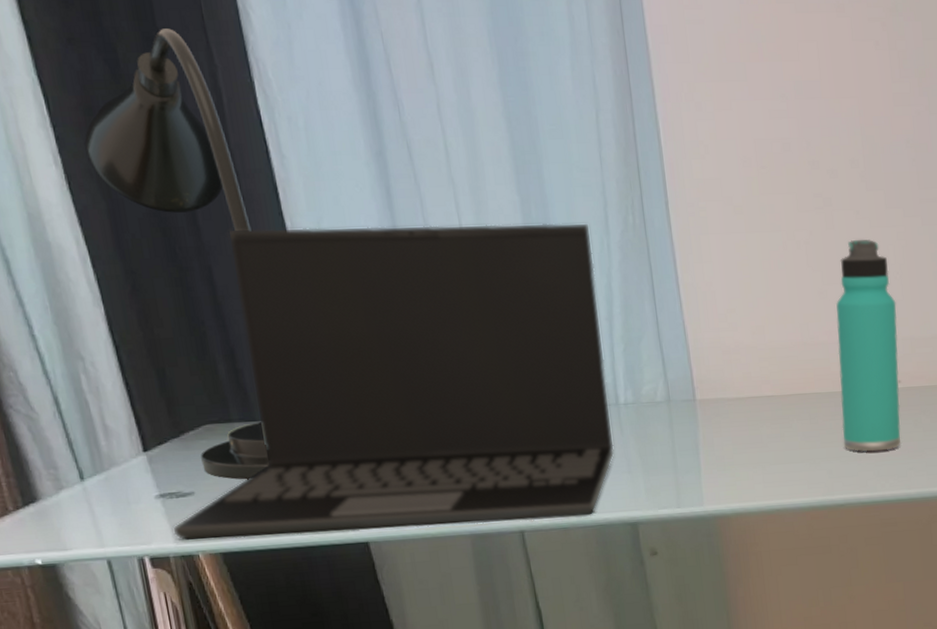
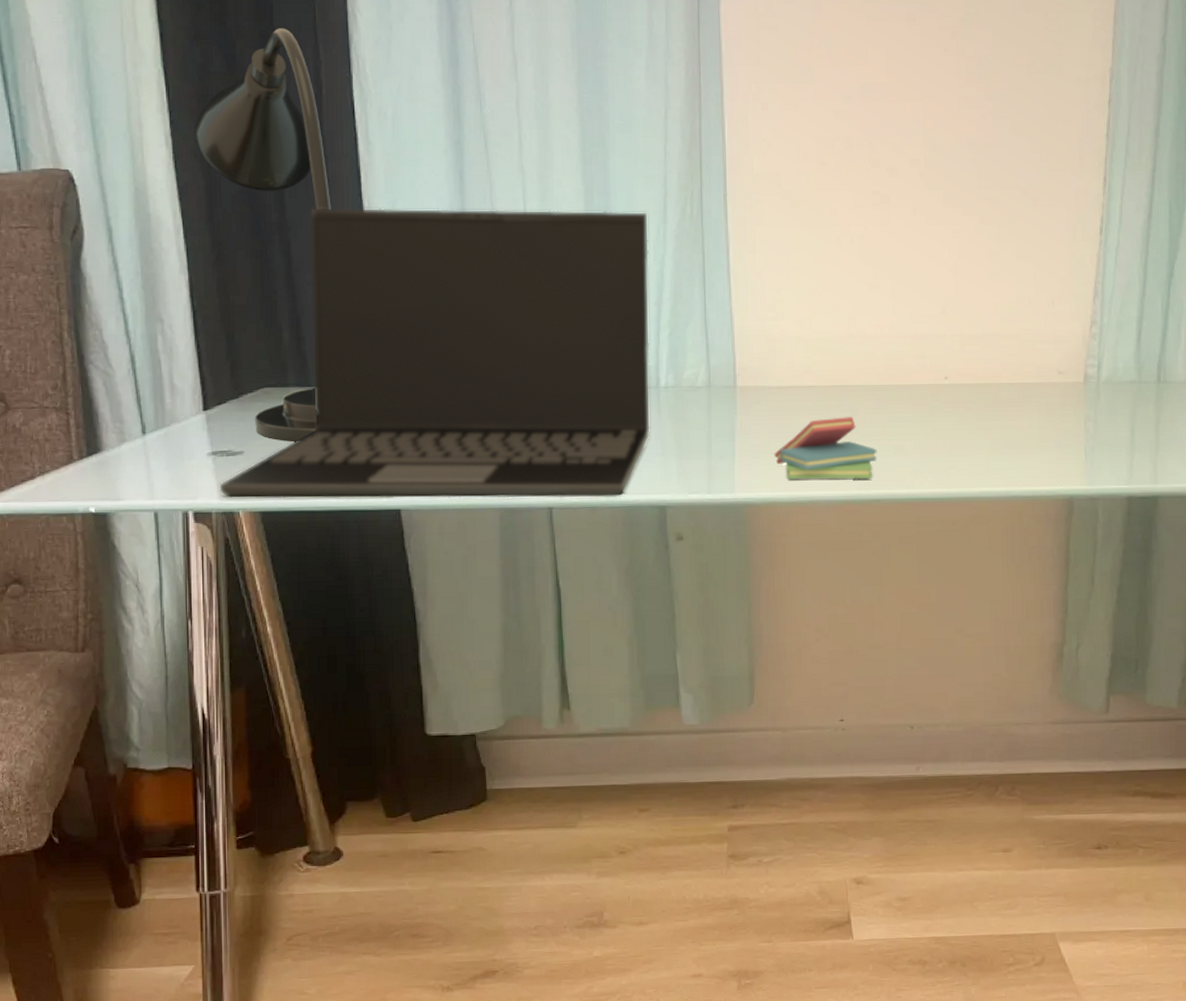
sticky notes: none [739,424,839,489] -> present [774,417,877,480]
thermos bottle: present [836,239,902,452] -> none [883,235,948,447]

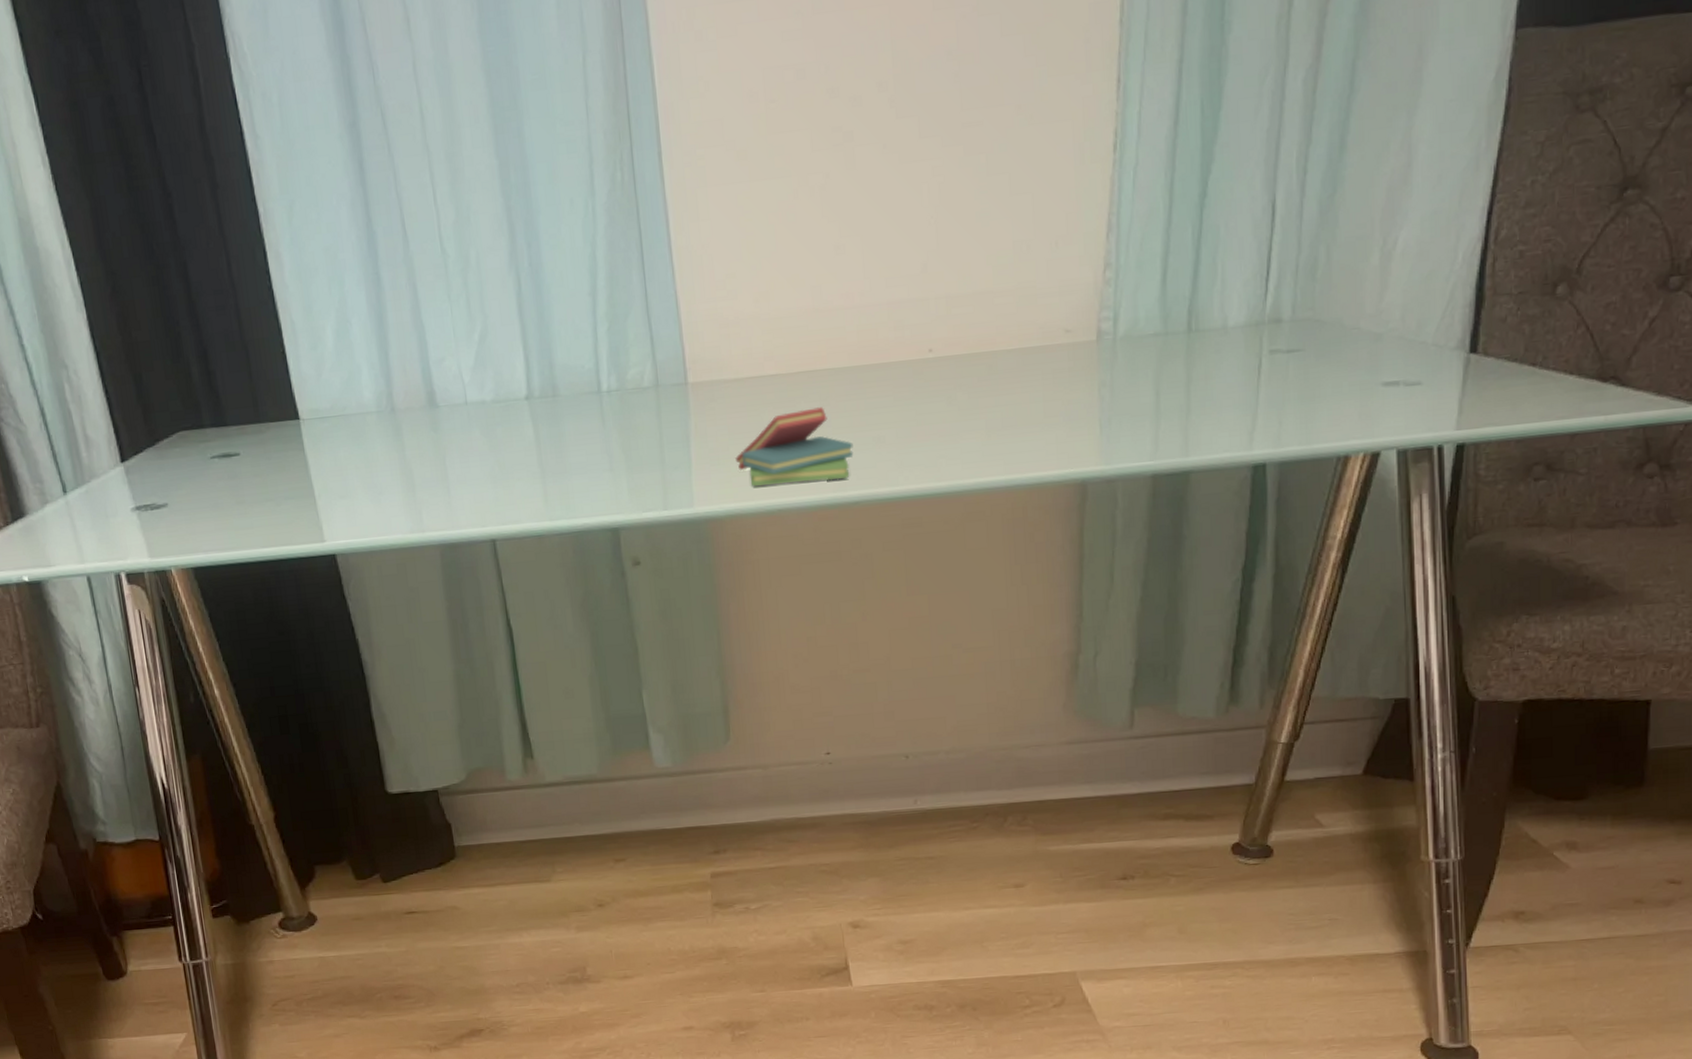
desk lamp: present [195,28,333,443] -> none [70,9,239,490]
laptop: present [219,208,651,499] -> none [147,184,595,555]

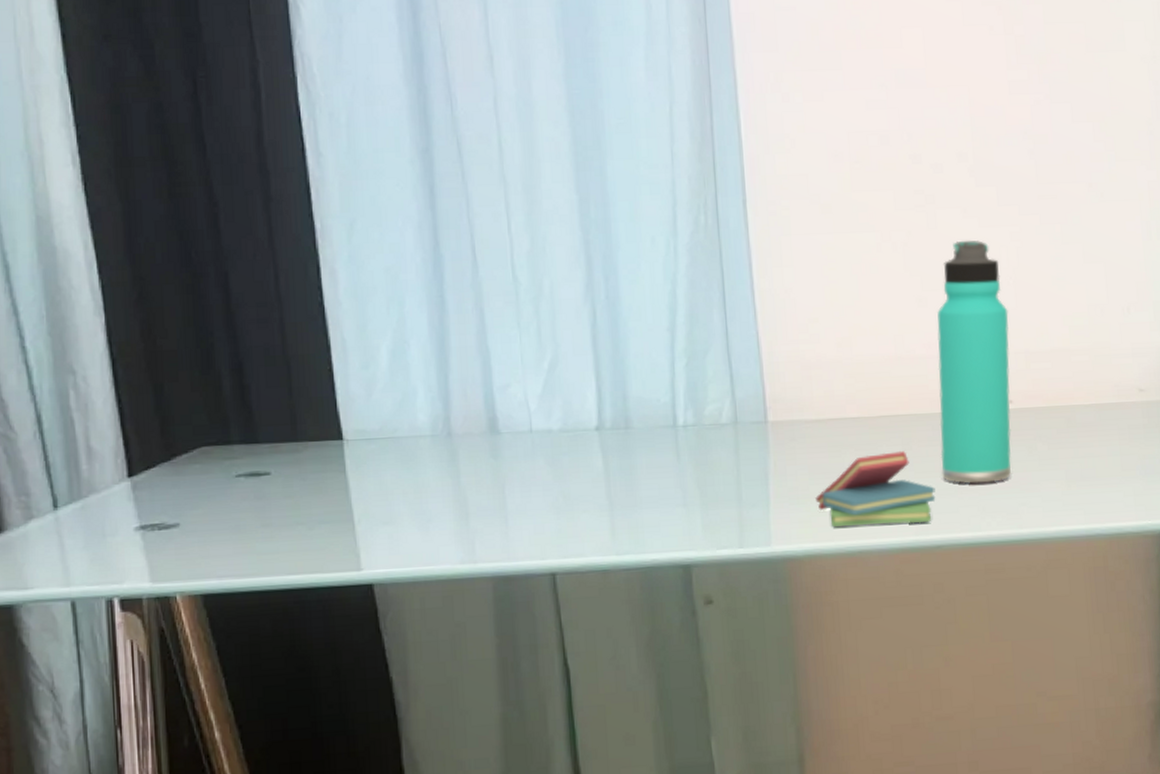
thermos bottle: none [855,178,931,437] -> present [937,240,1012,483]

